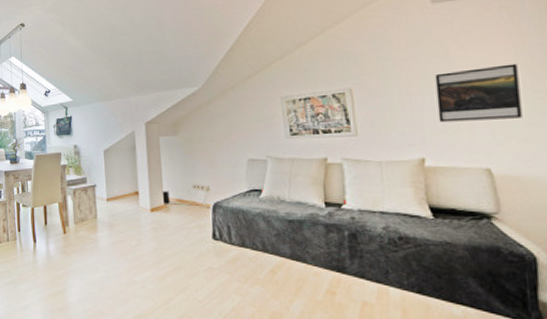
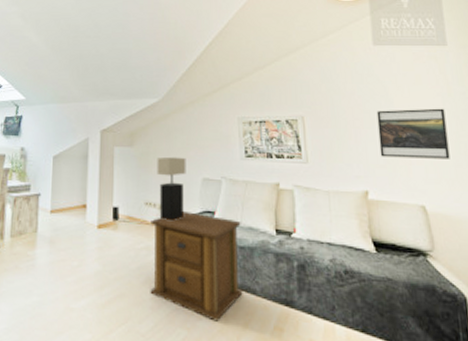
side table: none [200,190,294,288] -> present [150,210,243,322]
table lamp: none [201,141,231,201] -> present [157,156,186,222]

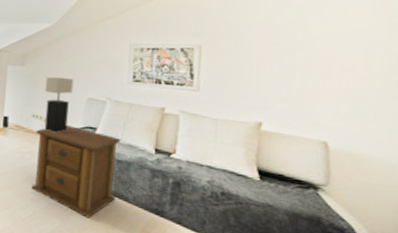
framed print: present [376,108,450,159] -> none [284,42,378,98]

